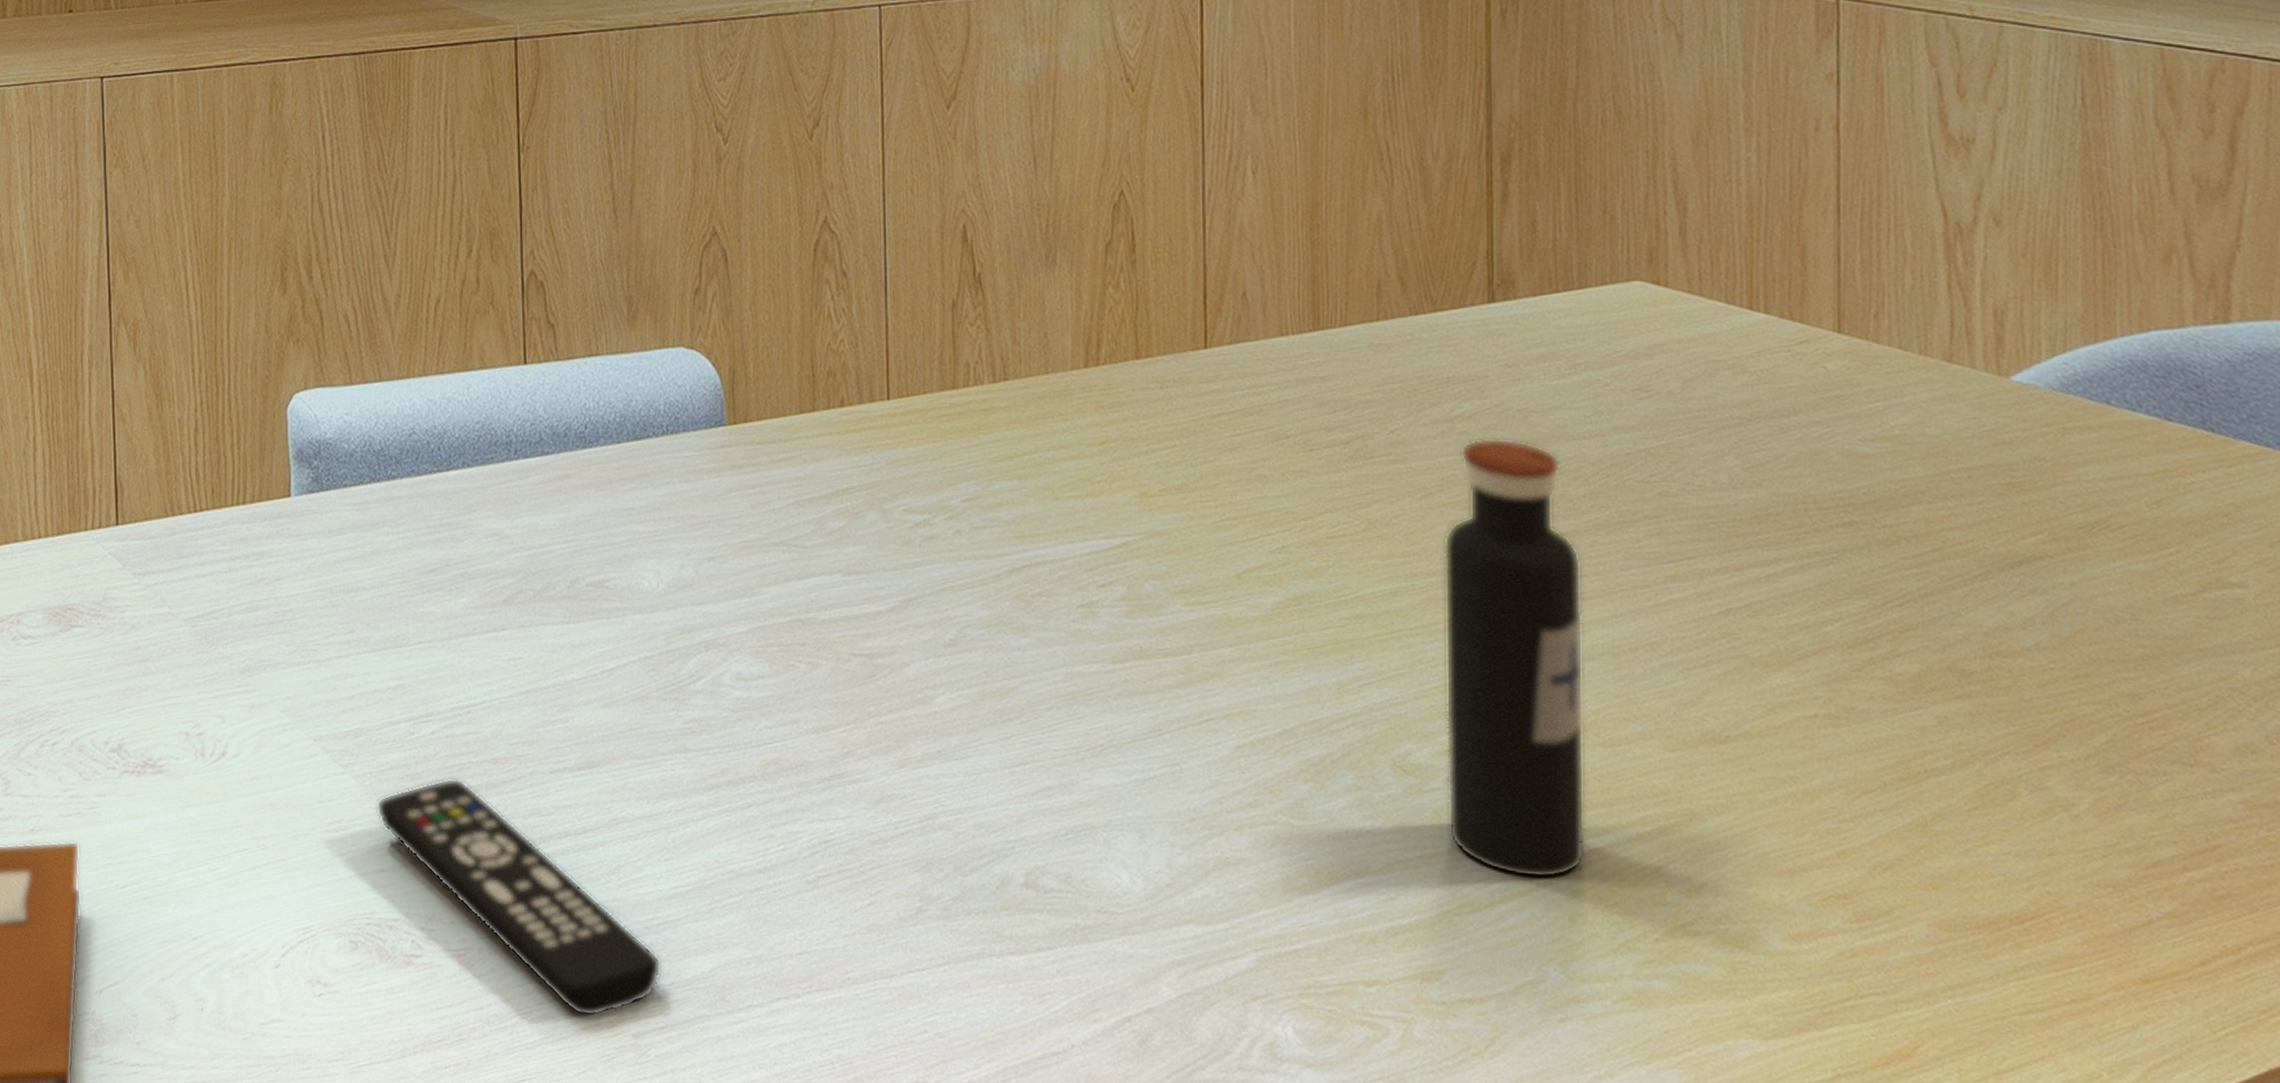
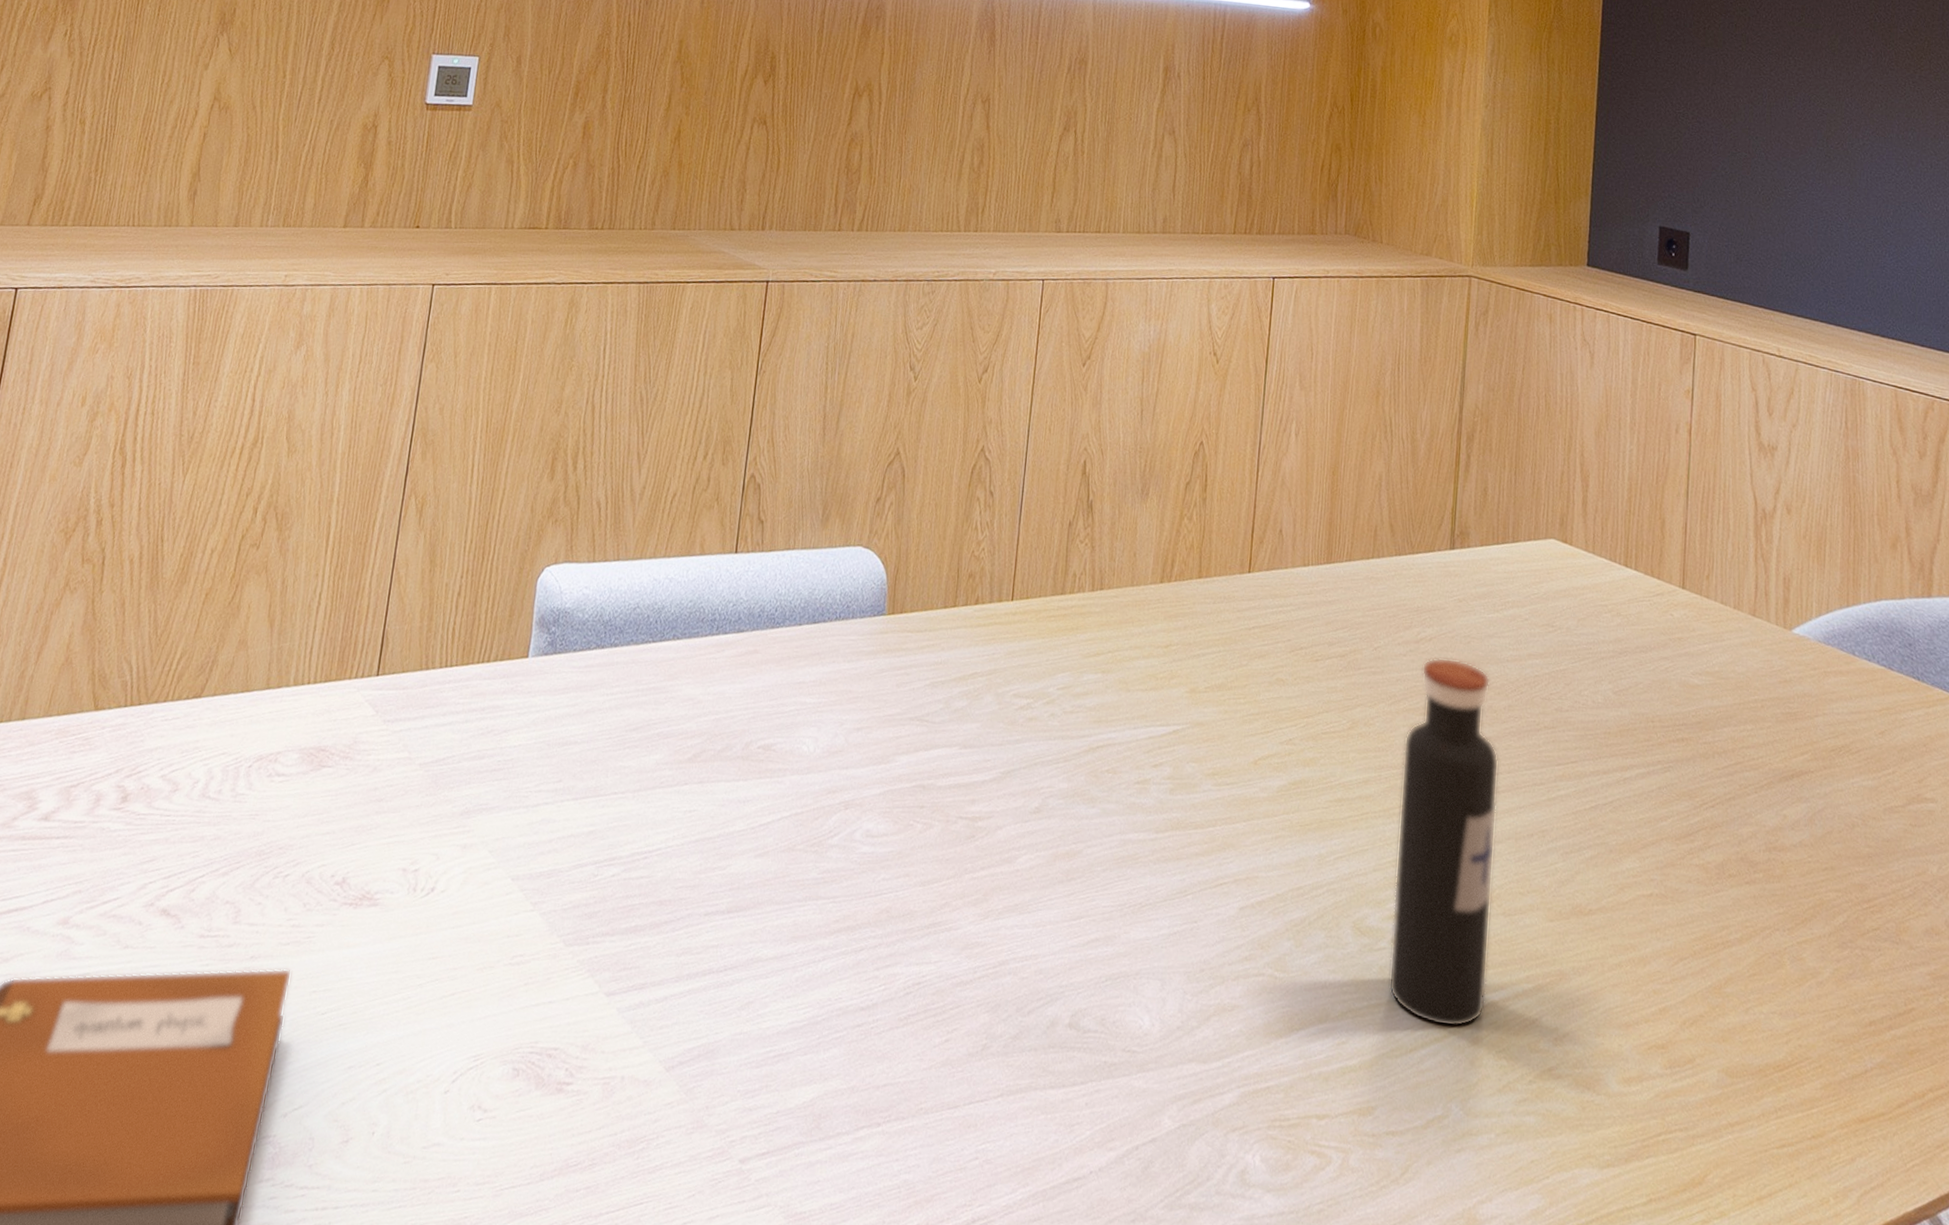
remote control: present [376,778,662,1017] -> none [554,917,772,1143]

